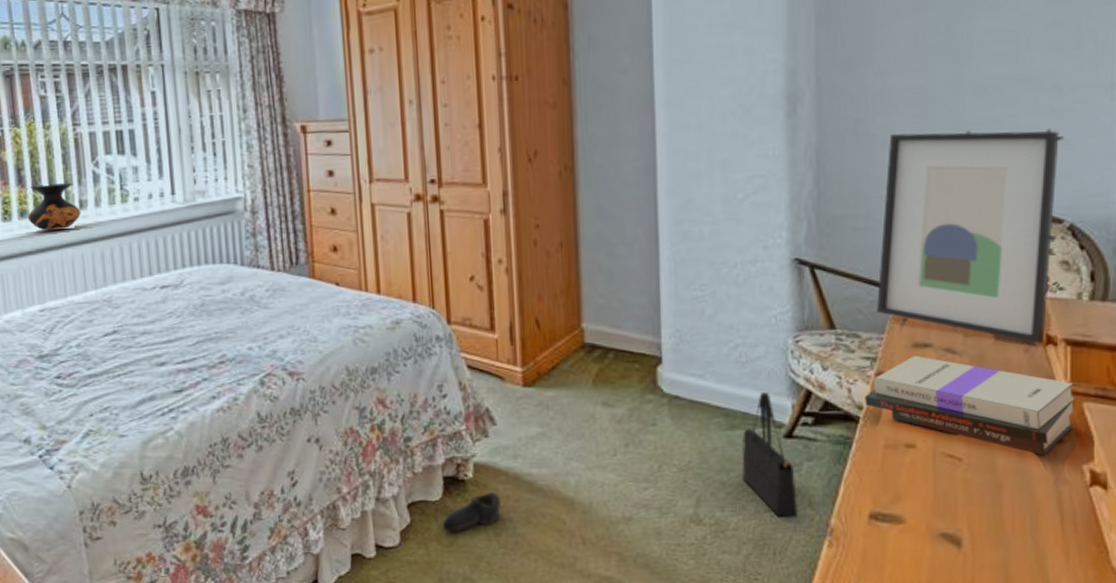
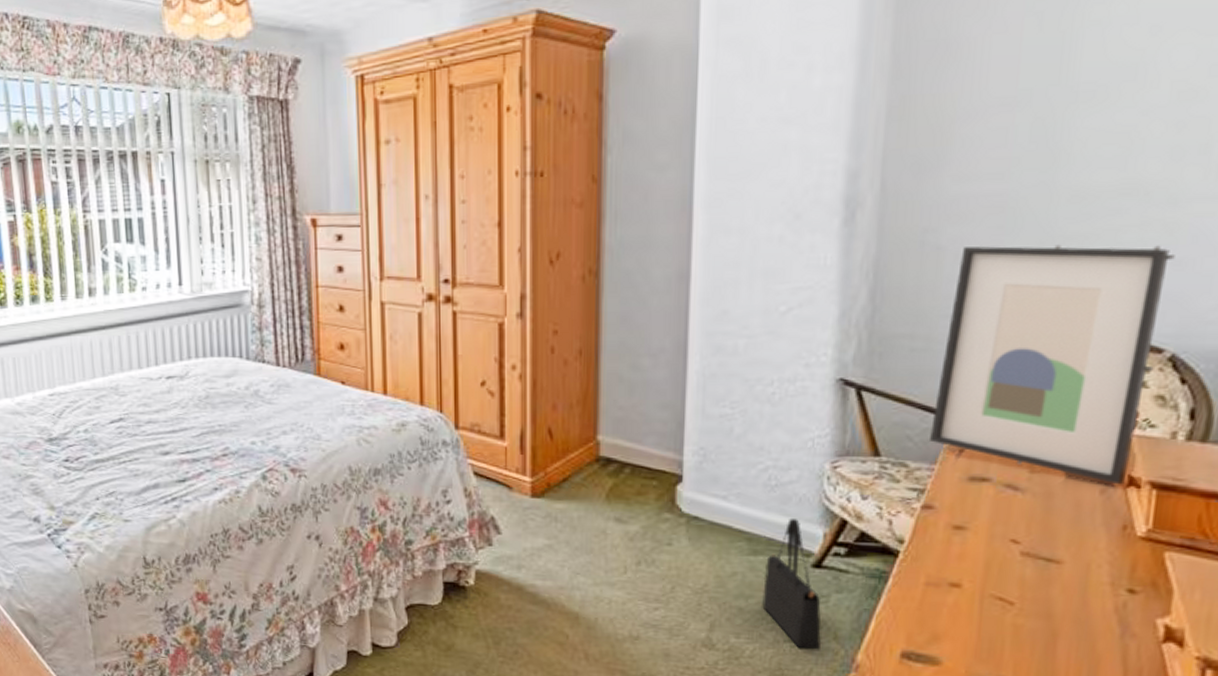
vase: present [27,183,81,231] -> none [38,270,90,317]
shoe: present [442,492,501,532] -> none [440,601,501,638]
books: present [865,355,1075,456] -> none [907,490,1156,606]

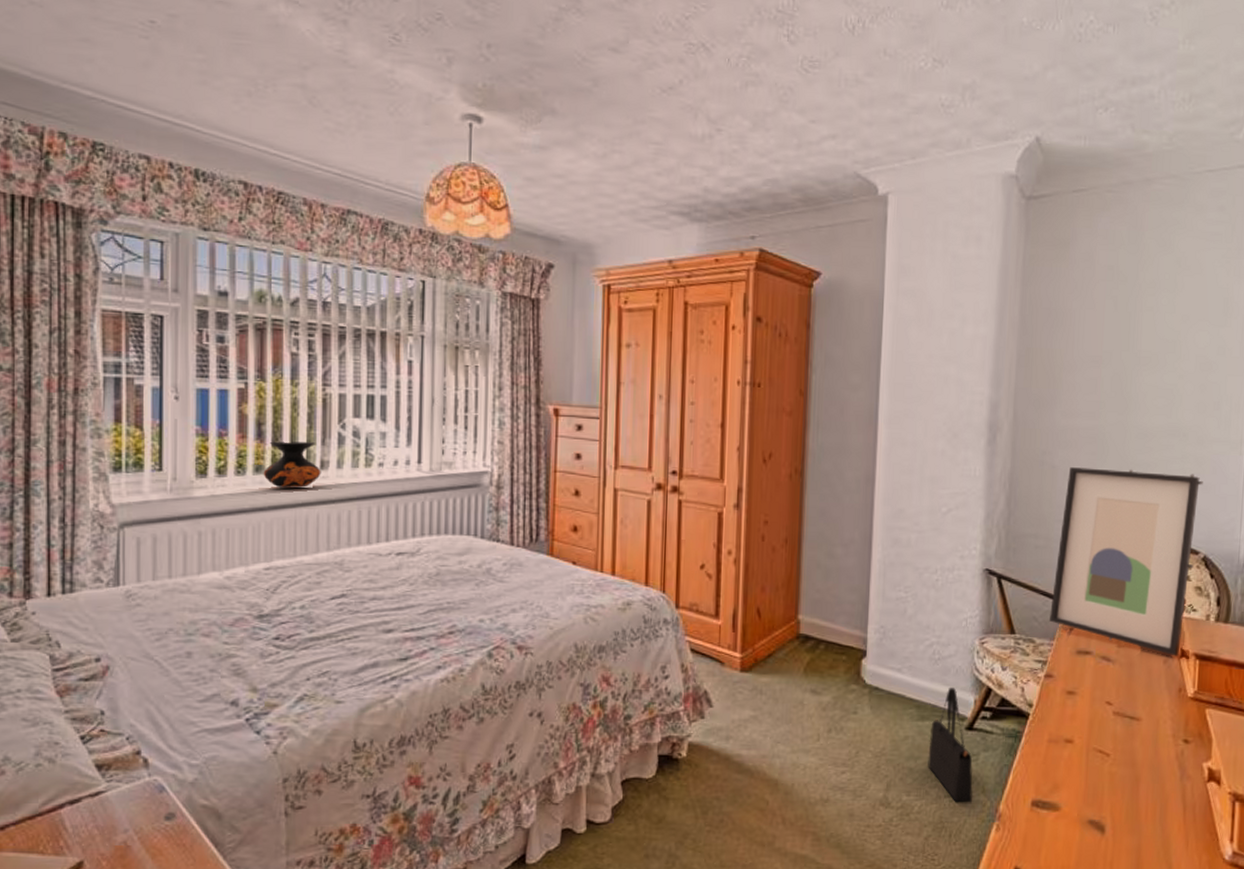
vase: none [38,270,90,317] -> present [263,441,321,489]

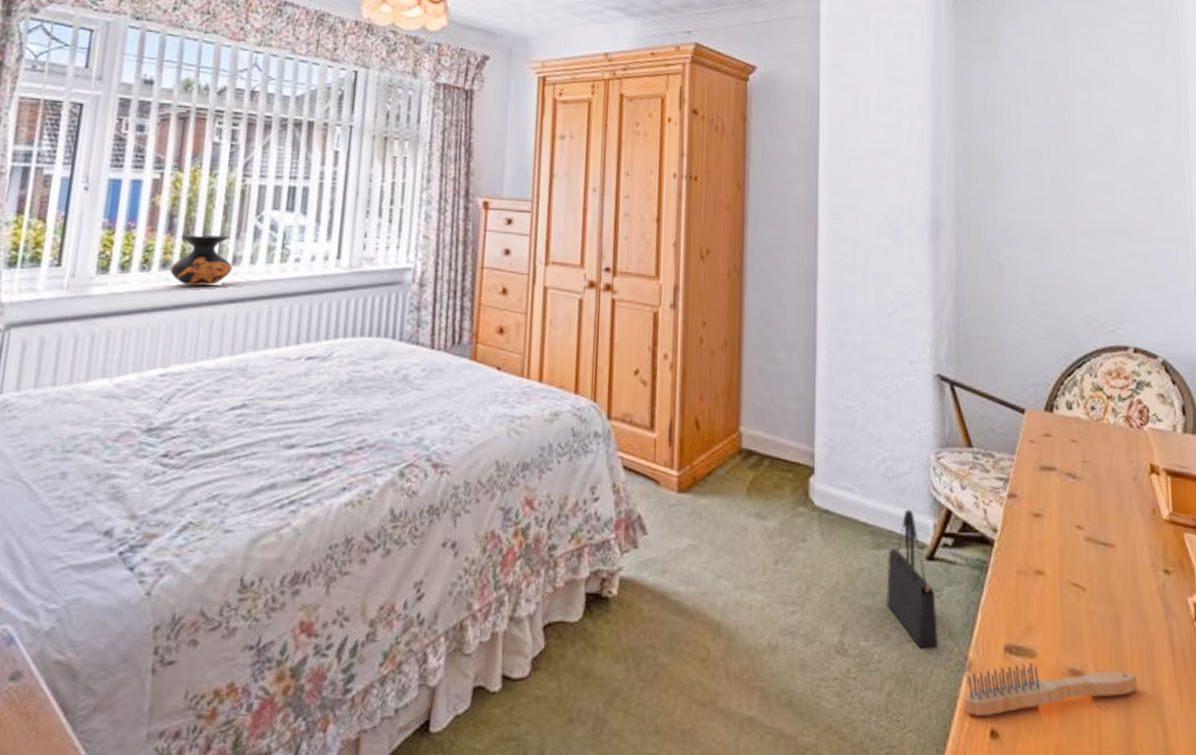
wire brush: none [992,814,1150,856] -> present [964,662,1138,716]
picture frame: present [1050,467,1203,656] -> none [1008,265,1154,473]

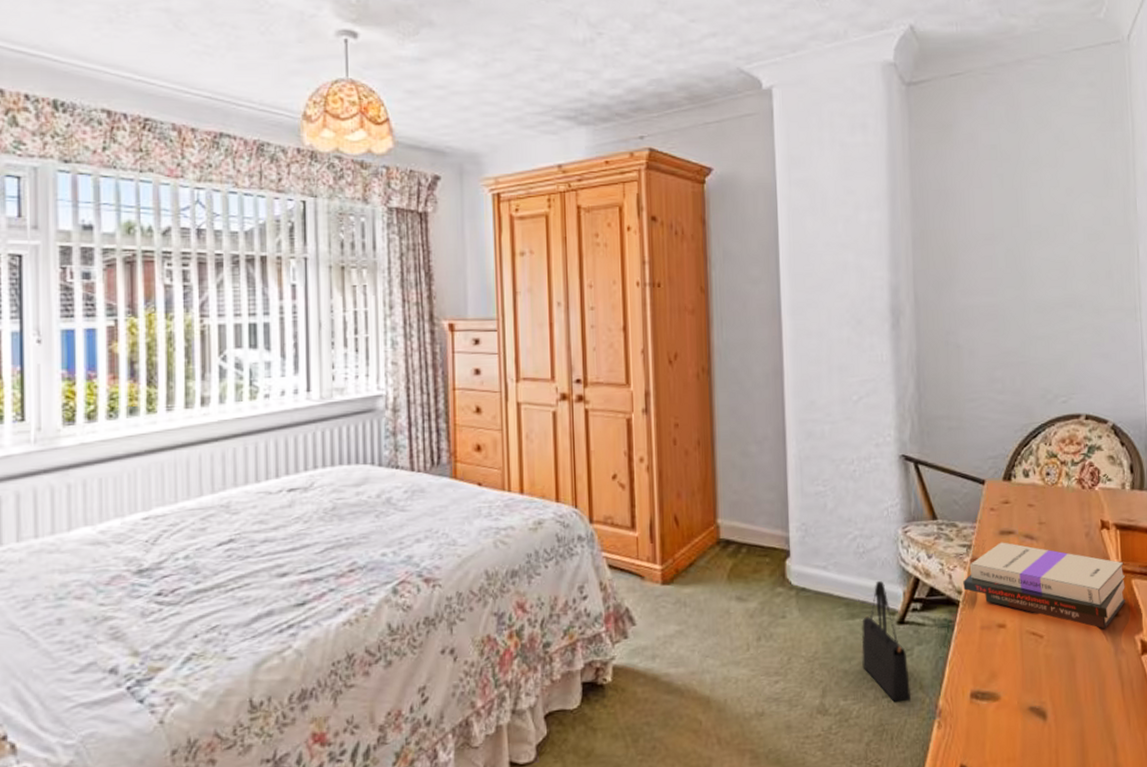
vase: present [169,235,233,286] -> none [137,378,202,430]
wire brush: present [964,662,1138,716] -> none [935,704,1091,755]
books: none [999,478,1178,587] -> present [963,542,1126,629]

